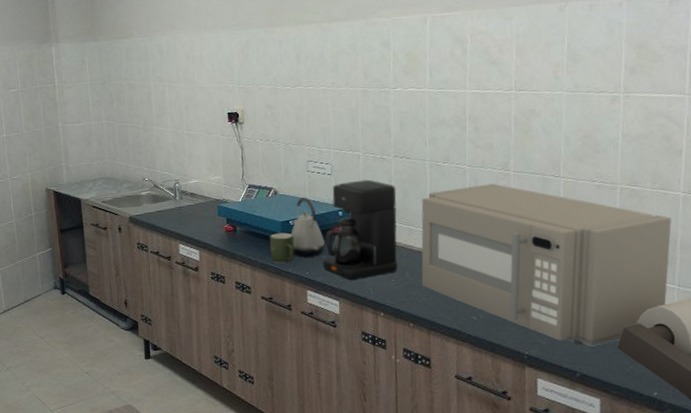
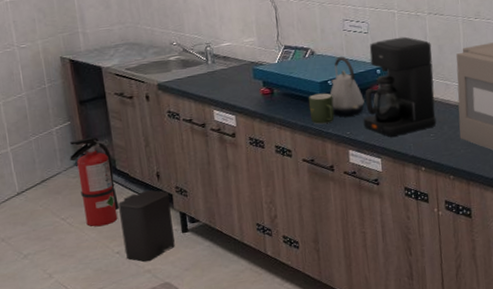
fire extinguisher: none [49,263,90,347] -> present [69,137,119,227]
pedal bin: none [90,316,138,383] -> present [118,189,175,262]

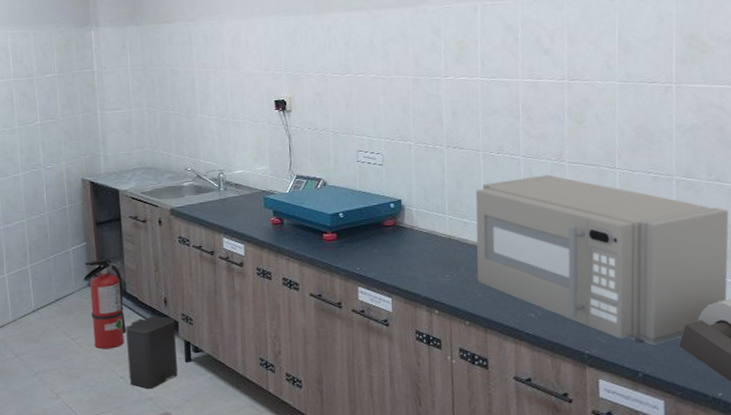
mug: present [308,93,335,125] -> none [318,225,345,259]
kettle: present [329,56,365,117] -> none [340,189,376,252]
coffee maker: present [363,36,437,137] -> none [374,170,453,275]

